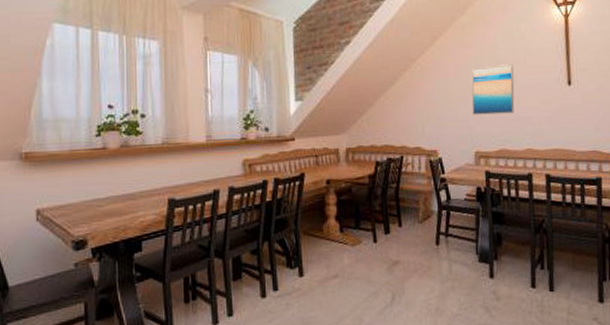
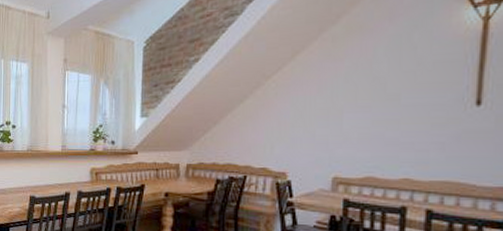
wall art: present [471,64,515,115] -> none [334,80,398,137]

